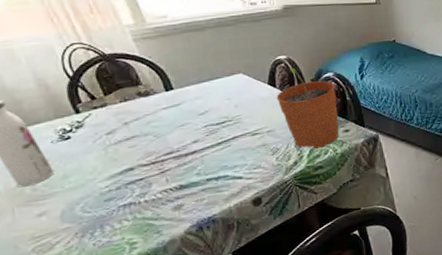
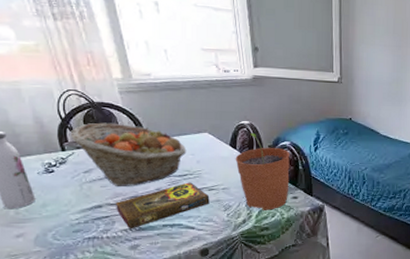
fruit basket: none [82,74,222,145] -> present [70,122,187,186]
book: none [149,129,255,190] -> present [116,182,210,230]

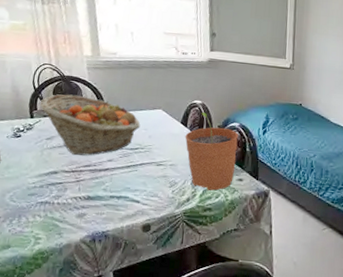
book: present [116,182,210,230] -> none [69,156,157,198]

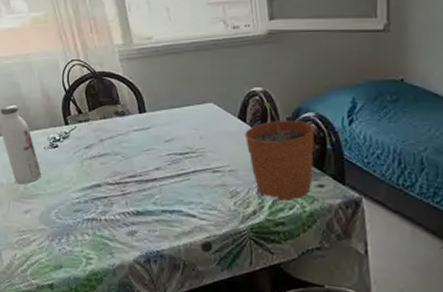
fruit basket: present [39,94,141,156] -> none [73,93,189,165]

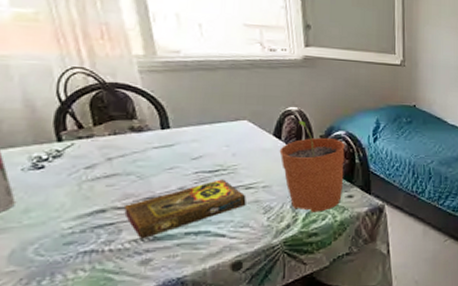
book: none [114,162,214,213] -> present [124,179,246,240]

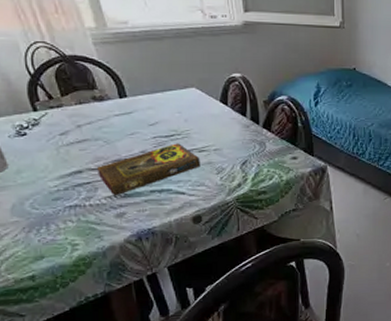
plant pot: present [279,120,345,212] -> none [227,86,288,173]

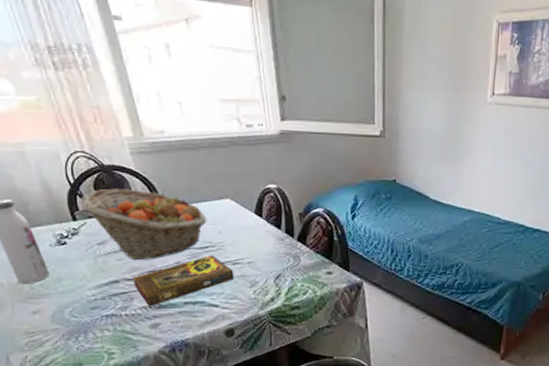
fruit basket: none [41,78,173,149] -> present [80,188,207,260]

